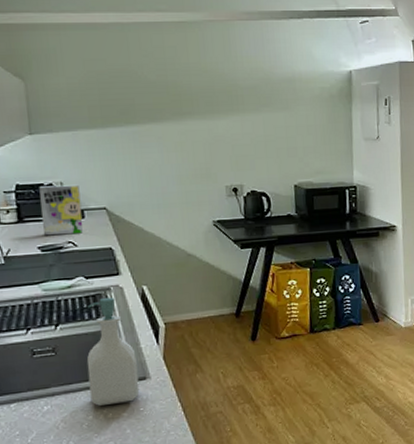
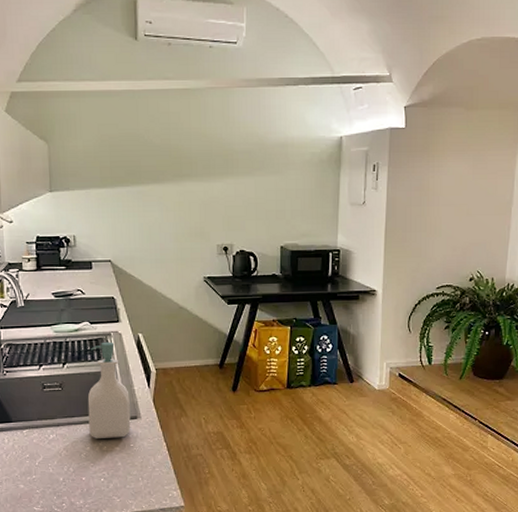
cereal box: present [39,184,84,236] -> none [55,238,91,284]

